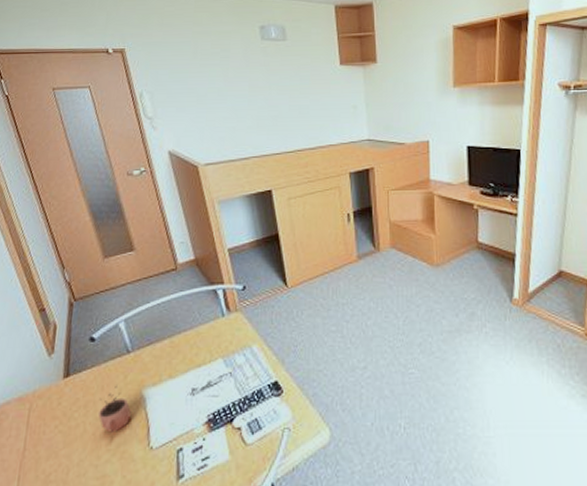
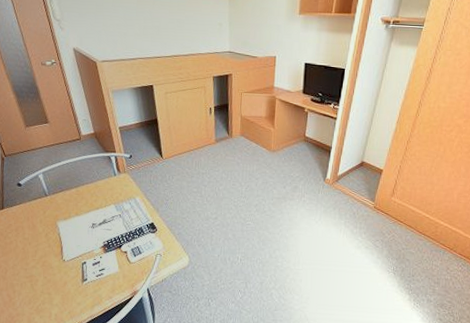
cocoa: present [99,385,131,433] -> none [26,217,49,249]

